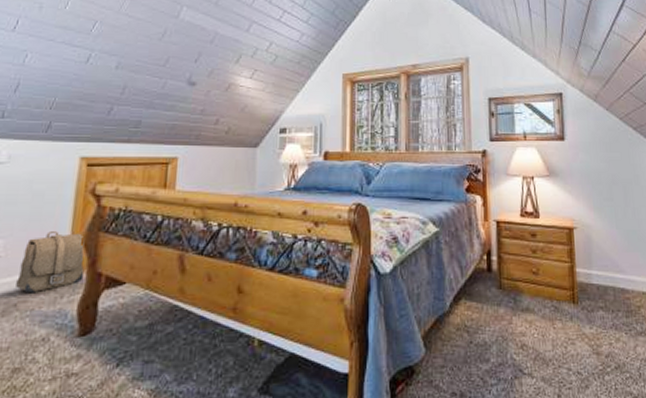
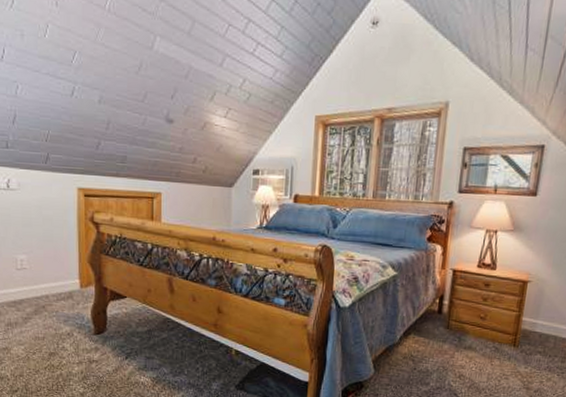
backpack: present [16,231,85,294] -> none [42,251,93,299]

